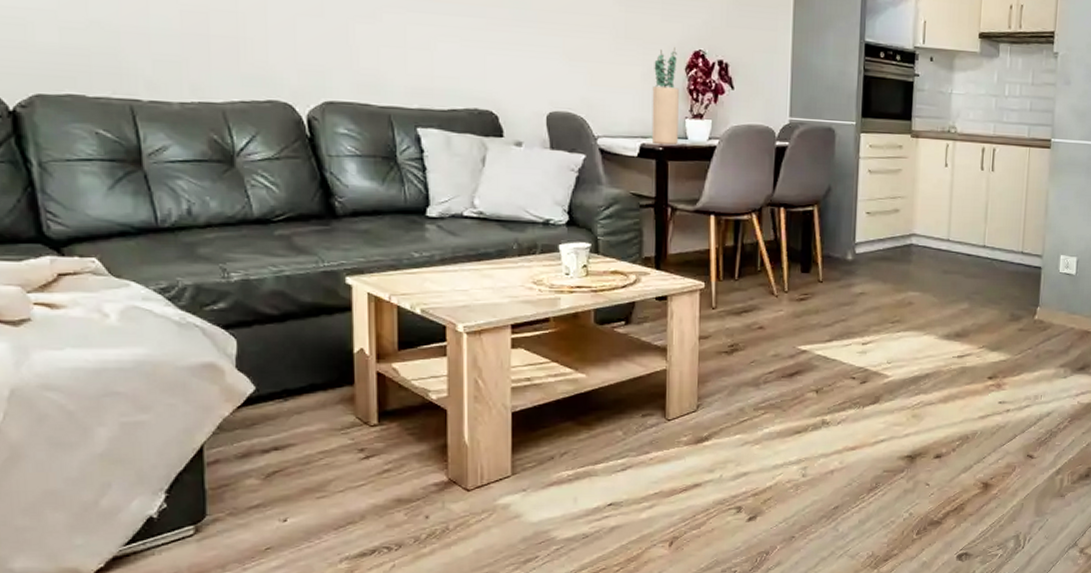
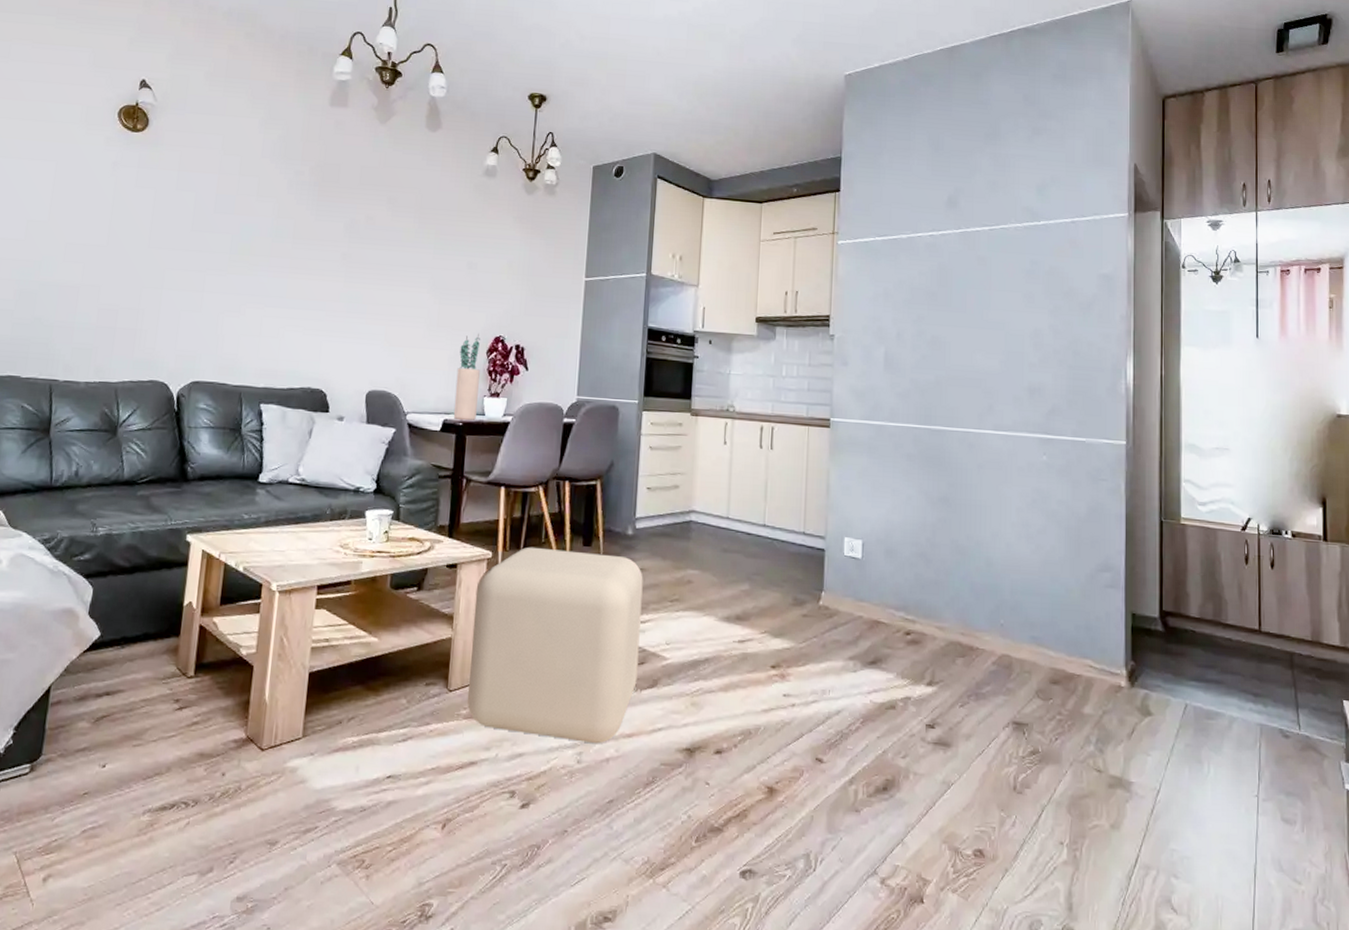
cube: none [687,275,864,459] -> present [467,547,643,744]

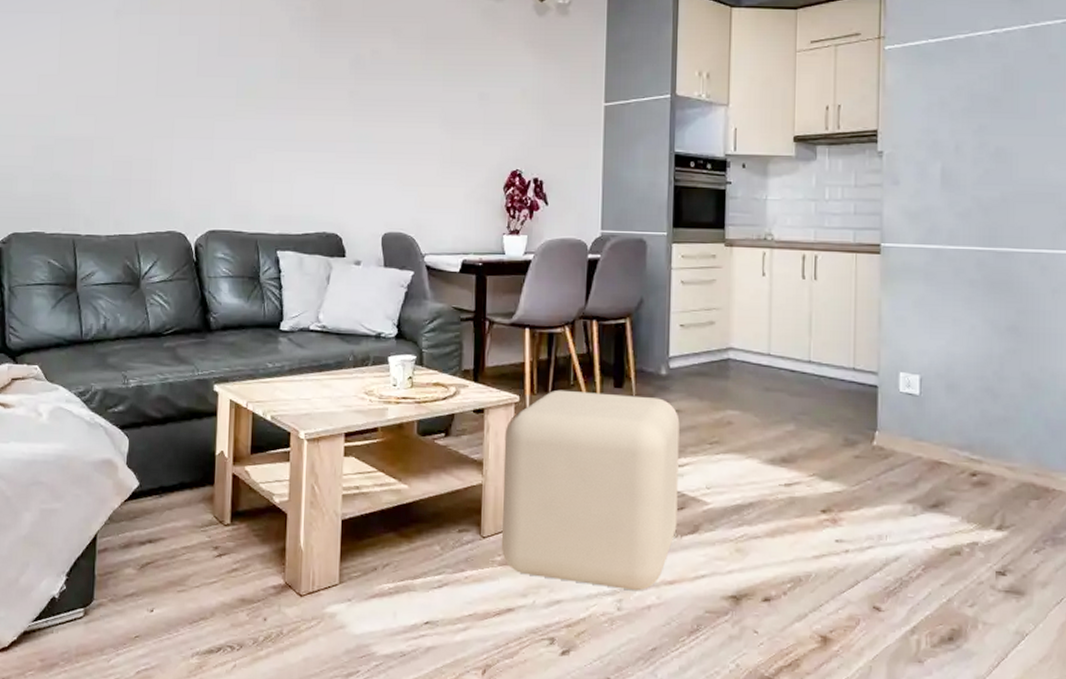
vase: present [453,334,480,421] -> none [472,169,498,261]

